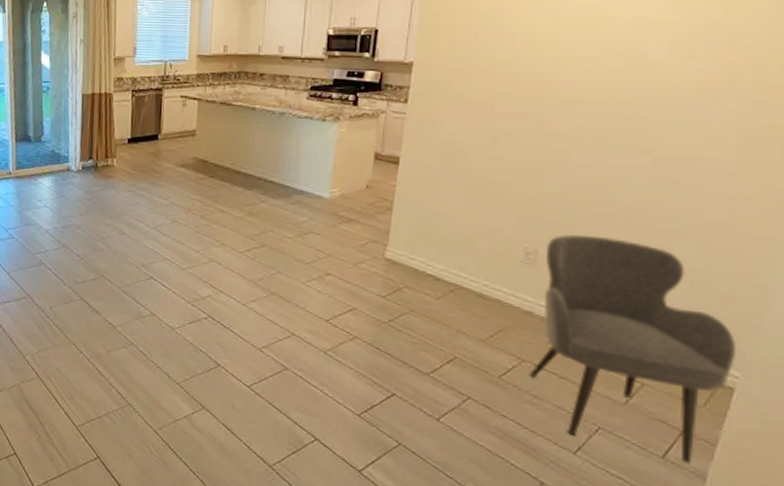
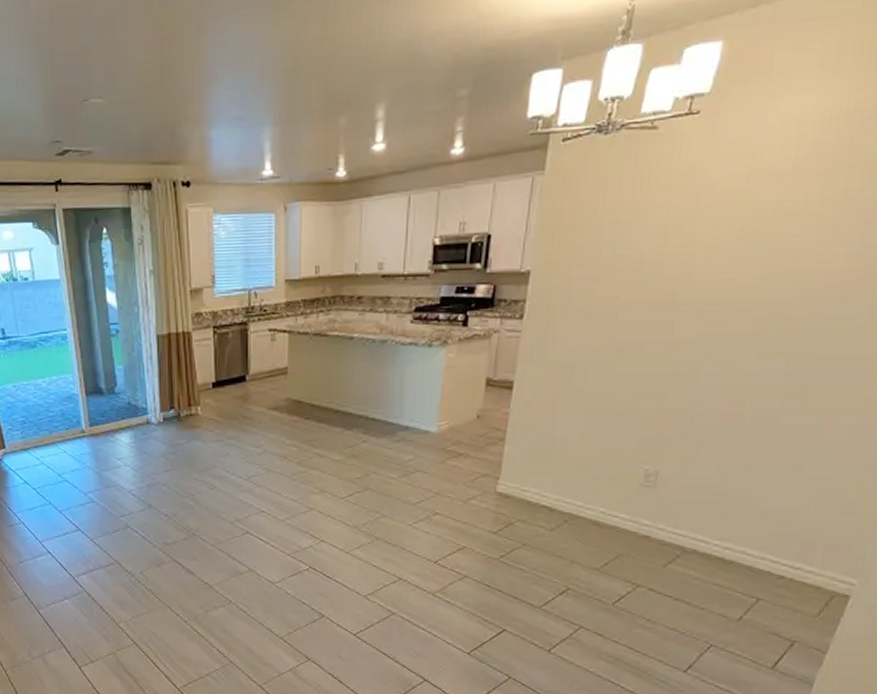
armchair: present [529,234,737,465] -> none [643,451,858,673]

